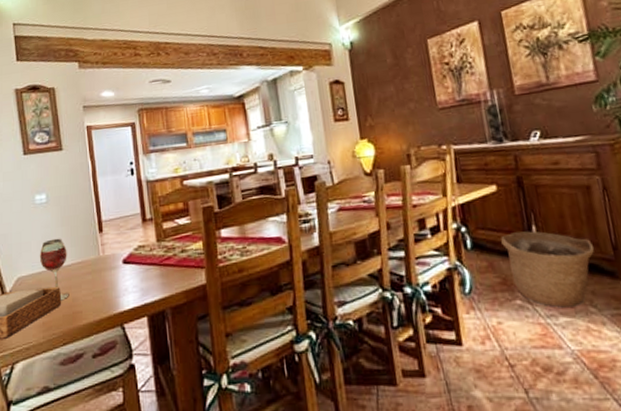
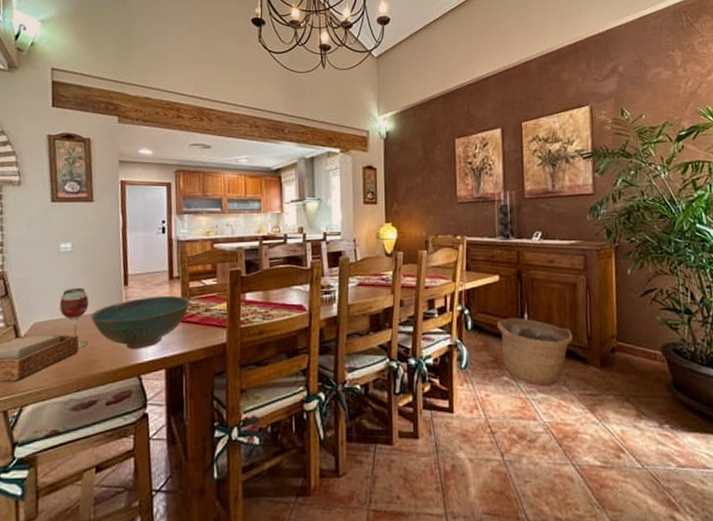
bowl: none [70,238,166,298] -> present [91,296,190,349]

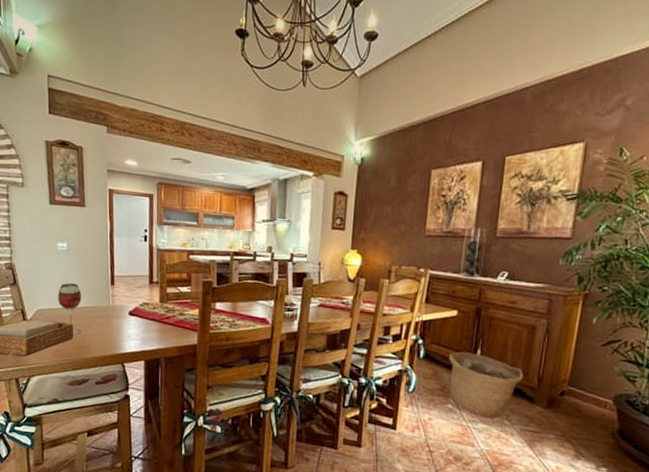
bowl: present [91,296,190,349] -> none [83,297,167,341]

